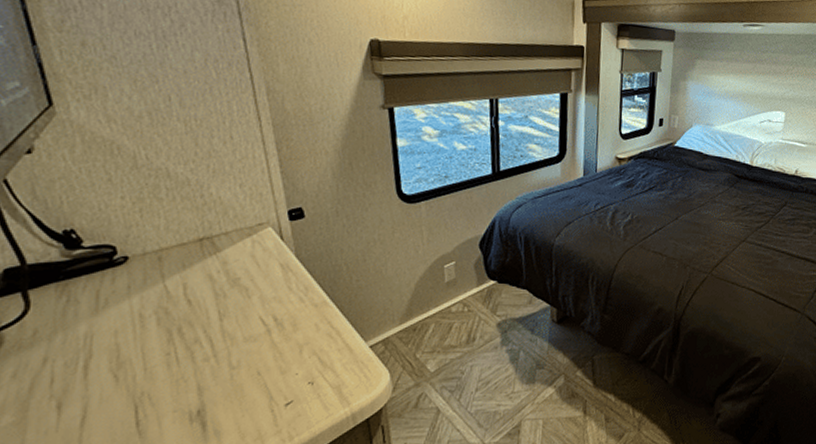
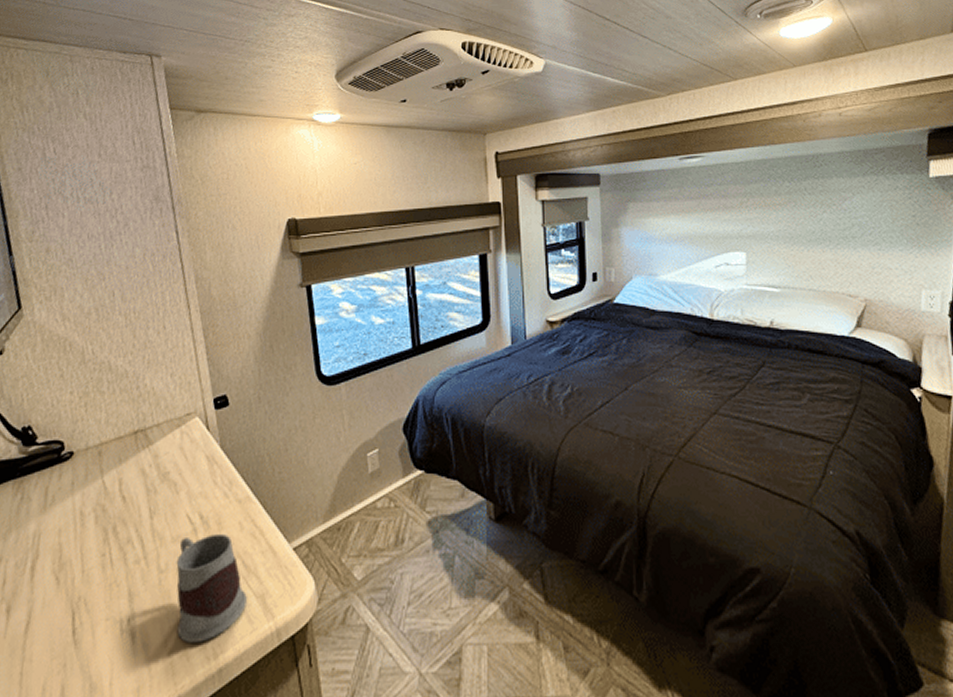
mug: none [249,333,323,428] -> present [176,533,247,642]

